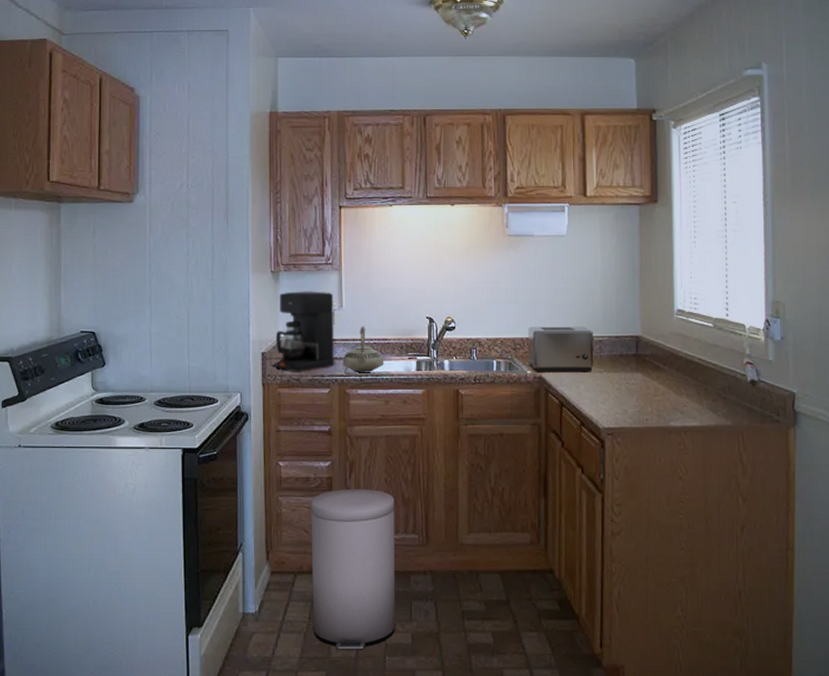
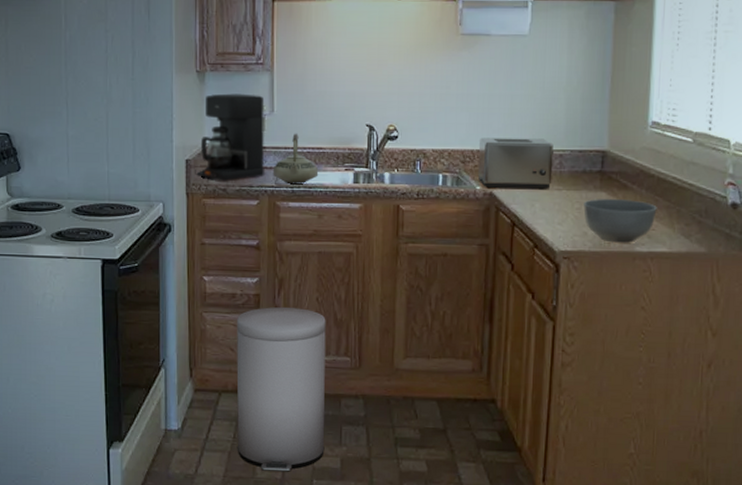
bowl: none [623,379,687,419] -> present [583,199,657,243]

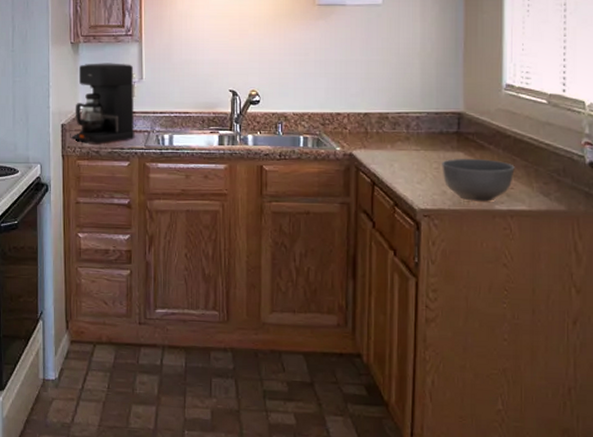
pedal bin: present [236,306,326,473] -> none [109,262,195,424]
teakettle: present [272,133,319,185] -> none [142,99,185,147]
toaster: present [477,137,555,190] -> none [337,101,411,150]

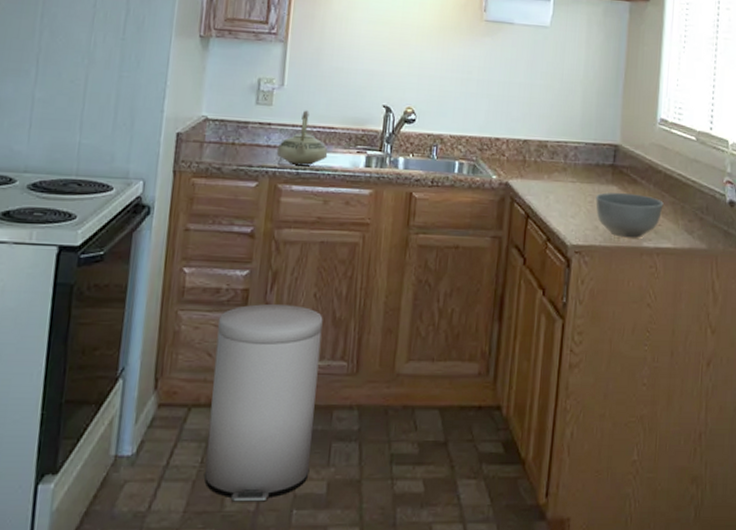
coffee maker: present [70,63,135,144] -> none [186,62,275,159]
pedal bin: none [109,262,195,424] -> present [203,303,323,503]
teakettle: none [142,99,185,147] -> present [276,110,328,166]

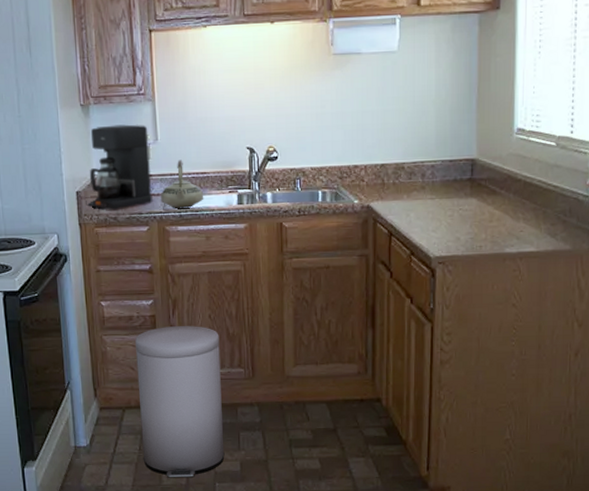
coffee maker: none [186,62,275,159] -> present [86,124,153,210]
bowl: present [595,192,664,238] -> none [456,204,524,246]

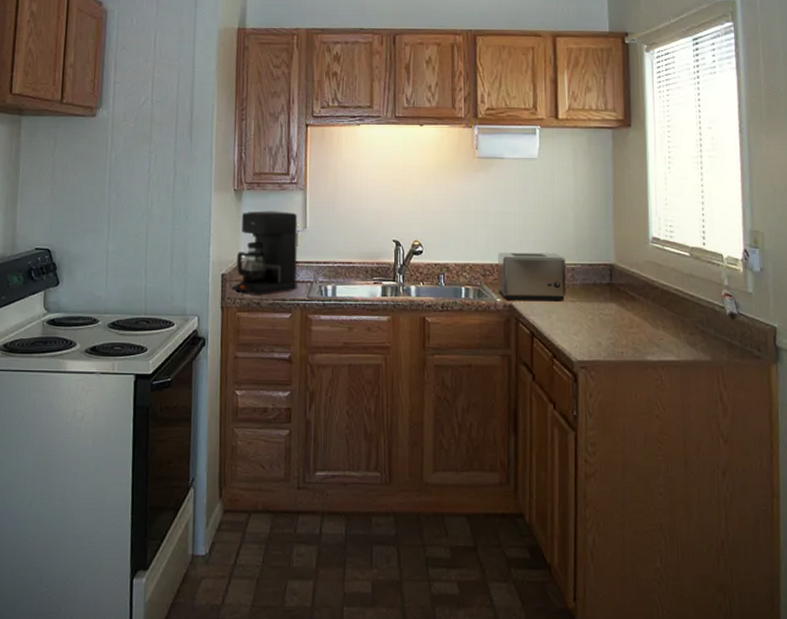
pedal bin: present [134,325,225,479] -> none [266,420,356,600]
teakettle: present [160,160,204,209] -> none [305,248,349,298]
toaster: none [354,151,427,202] -> present [497,252,567,302]

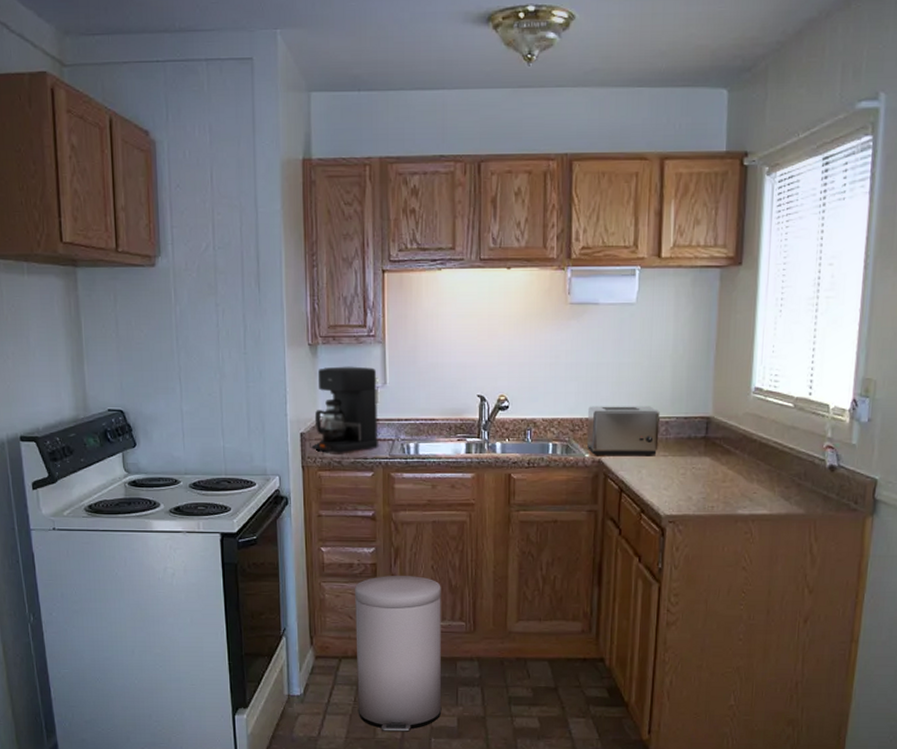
pedal bin: none [266,420,356,600] -> present [354,575,442,733]

